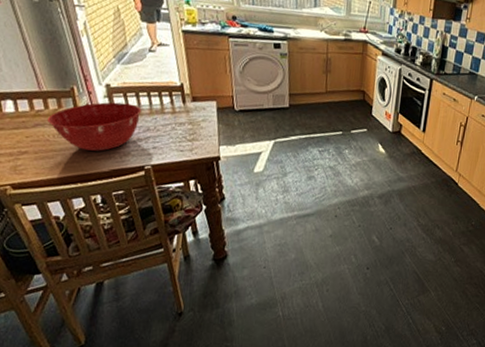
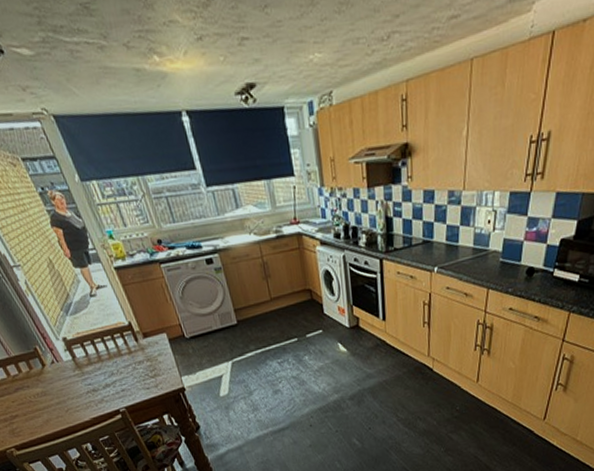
mixing bowl: present [47,102,141,151] -> none [23,352,103,404]

